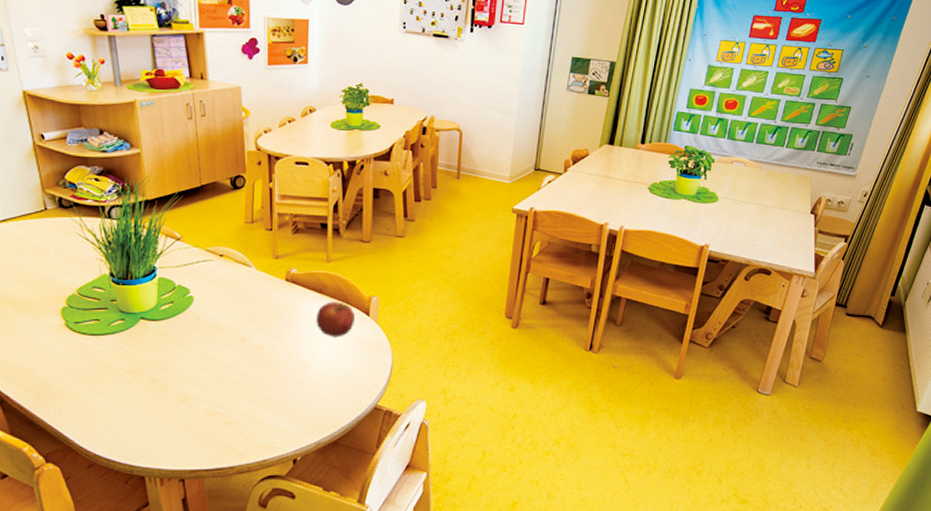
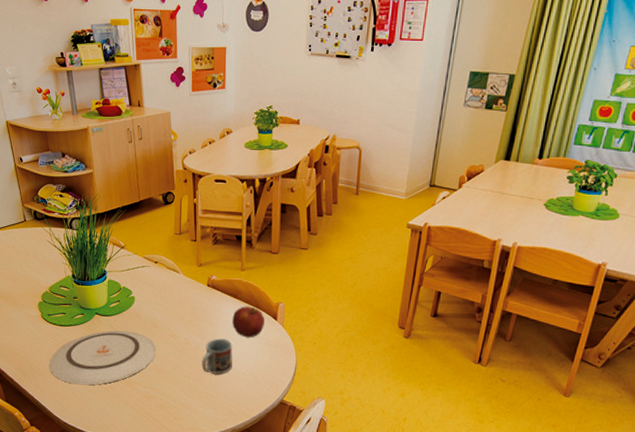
plate: none [74,337,221,406] -> present [49,330,157,385]
cup: none [278,340,317,381] -> present [202,338,233,375]

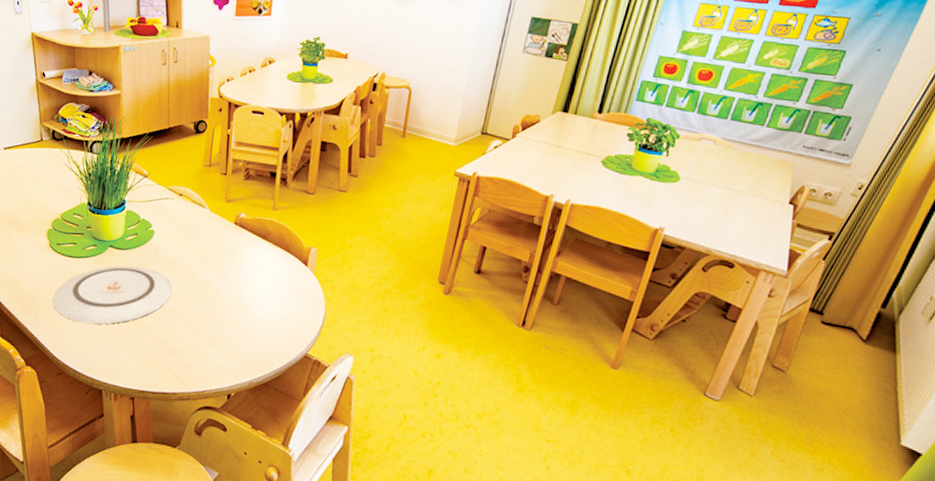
cup: present [202,338,233,375] -> none [221,281,257,322]
apple: present [232,306,264,338] -> none [258,248,294,284]

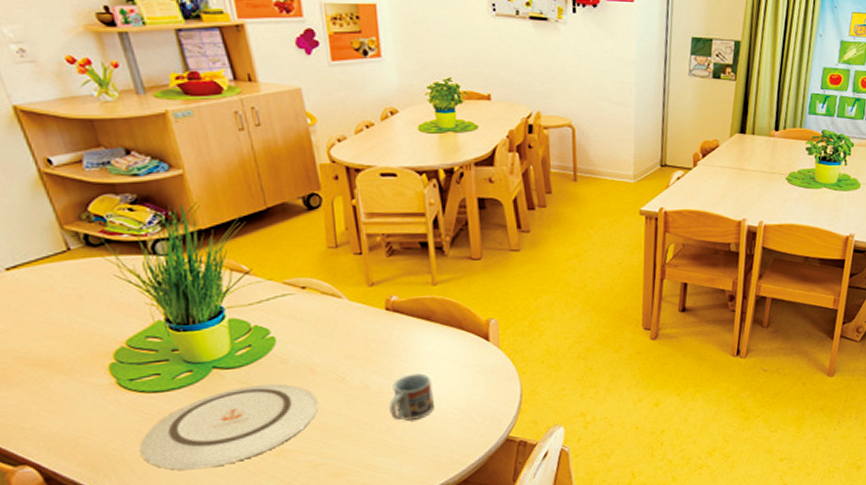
cup: none [221,281,257,322] -> present [389,373,434,421]

